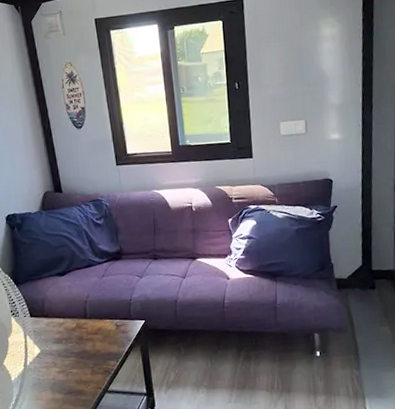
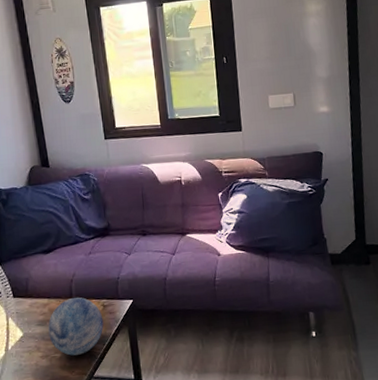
decorative orb: none [64,317,117,371] -> present [48,297,104,356]

